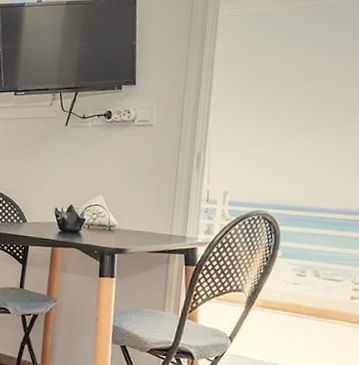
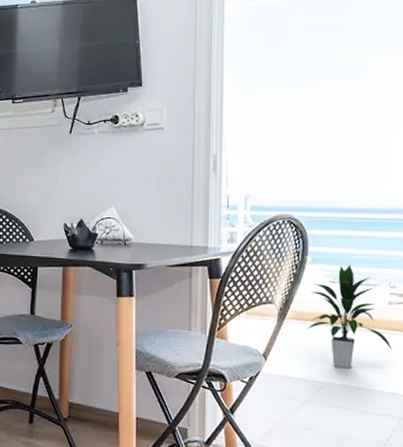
indoor plant: none [272,260,350,355] -> present [307,264,392,369]

